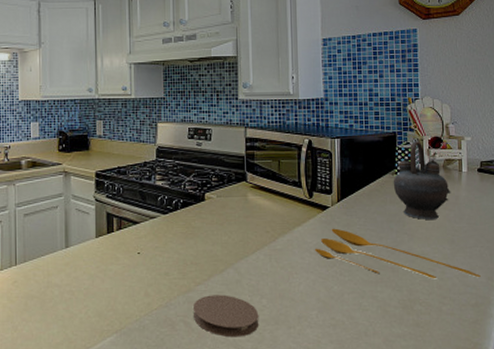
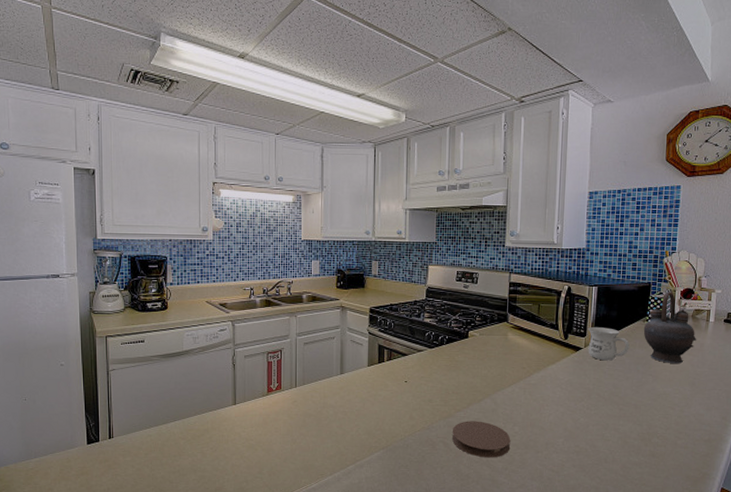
spoon: present [314,228,481,278] -> none [565,367,716,416]
mug: none [333,183,380,220] -> present [588,327,630,361]

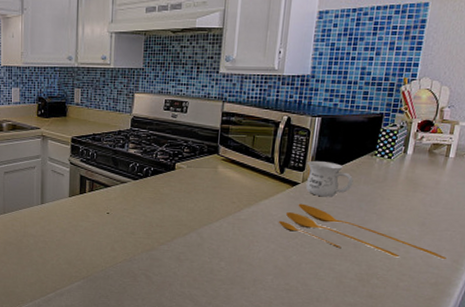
coaster: present [451,421,511,458] -> none [154,254,216,292]
spoon: none [565,367,716,416] -> present [278,203,446,259]
teapot: present [643,292,697,363] -> none [370,123,432,202]

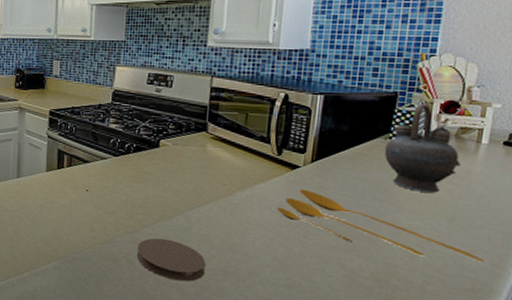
coaster: none [154,254,216,292] -> present [136,238,206,282]
mug: present [305,161,354,197] -> none [307,142,365,184]
teapot: none [370,123,432,202] -> present [384,104,461,193]

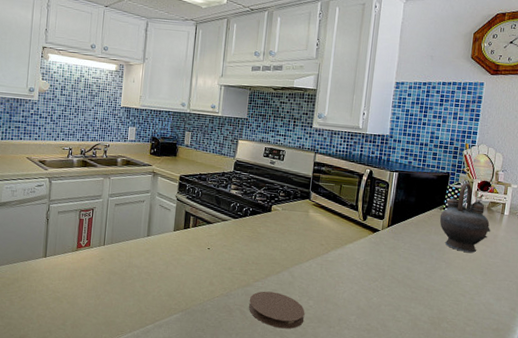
spoon: present [276,189,484,261] -> none [361,249,505,307]

